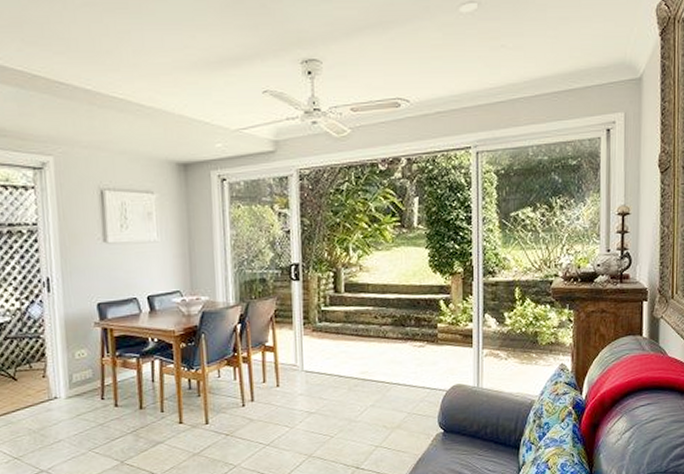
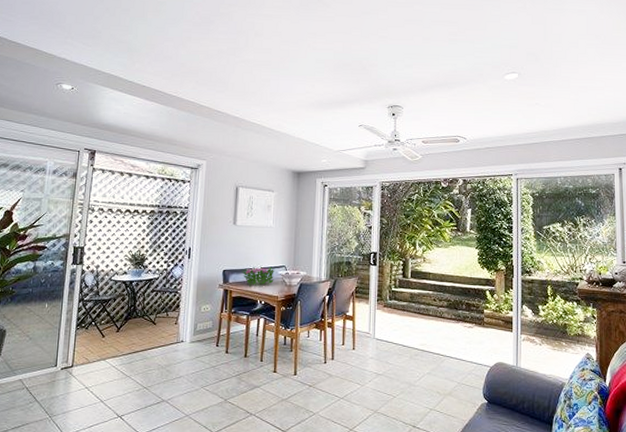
flower arrangement: none [123,293,167,322] -> present [242,266,274,287]

